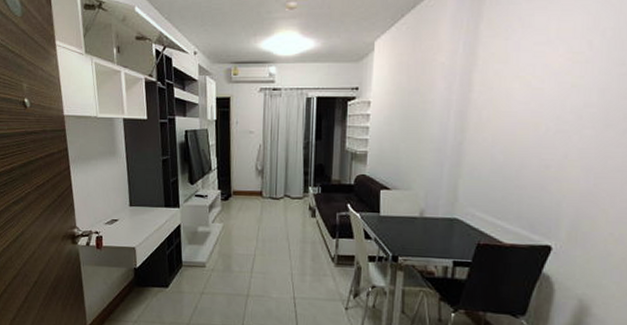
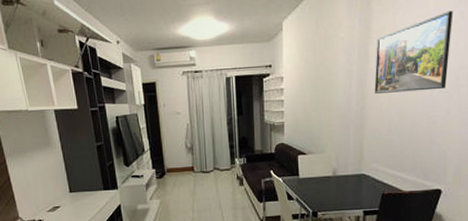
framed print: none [476,40,579,129] -> present [374,11,453,94]

